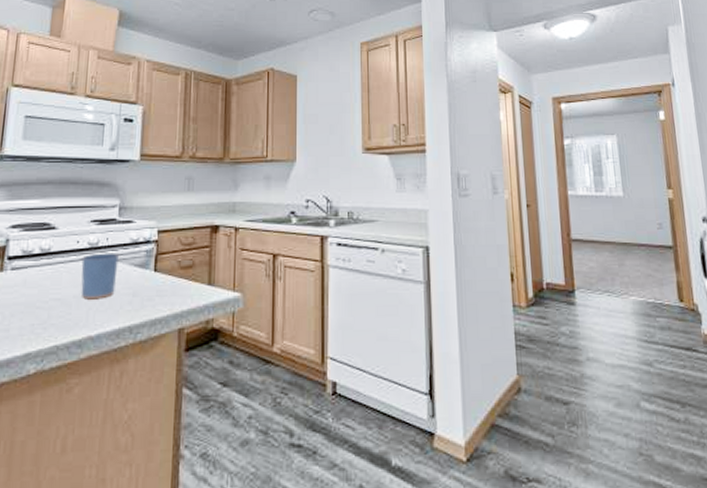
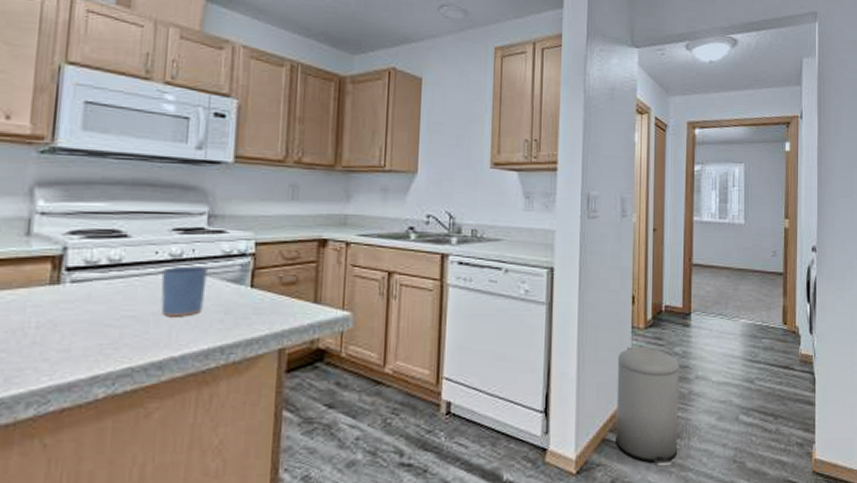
pedal bin: none [500,326,575,457] -> present [616,346,679,467]

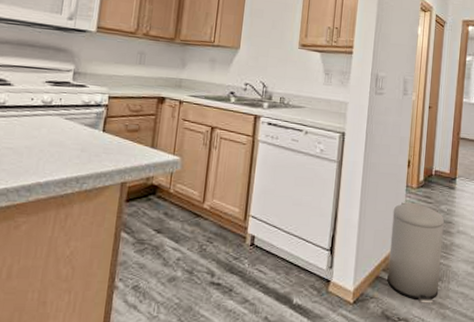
mug: present [161,265,208,317] -> none [33,110,71,151]

